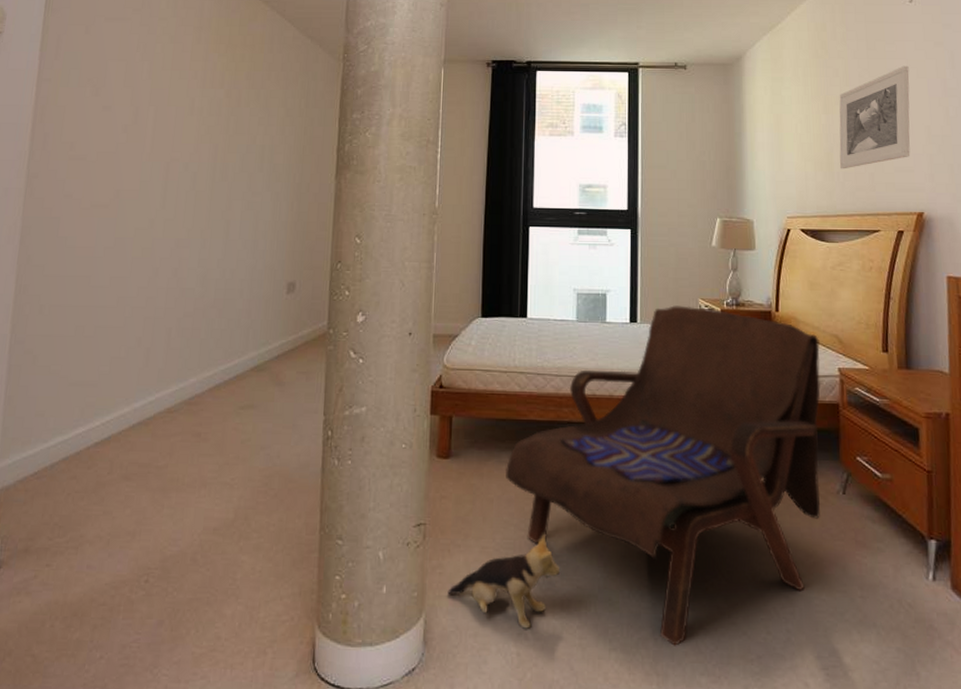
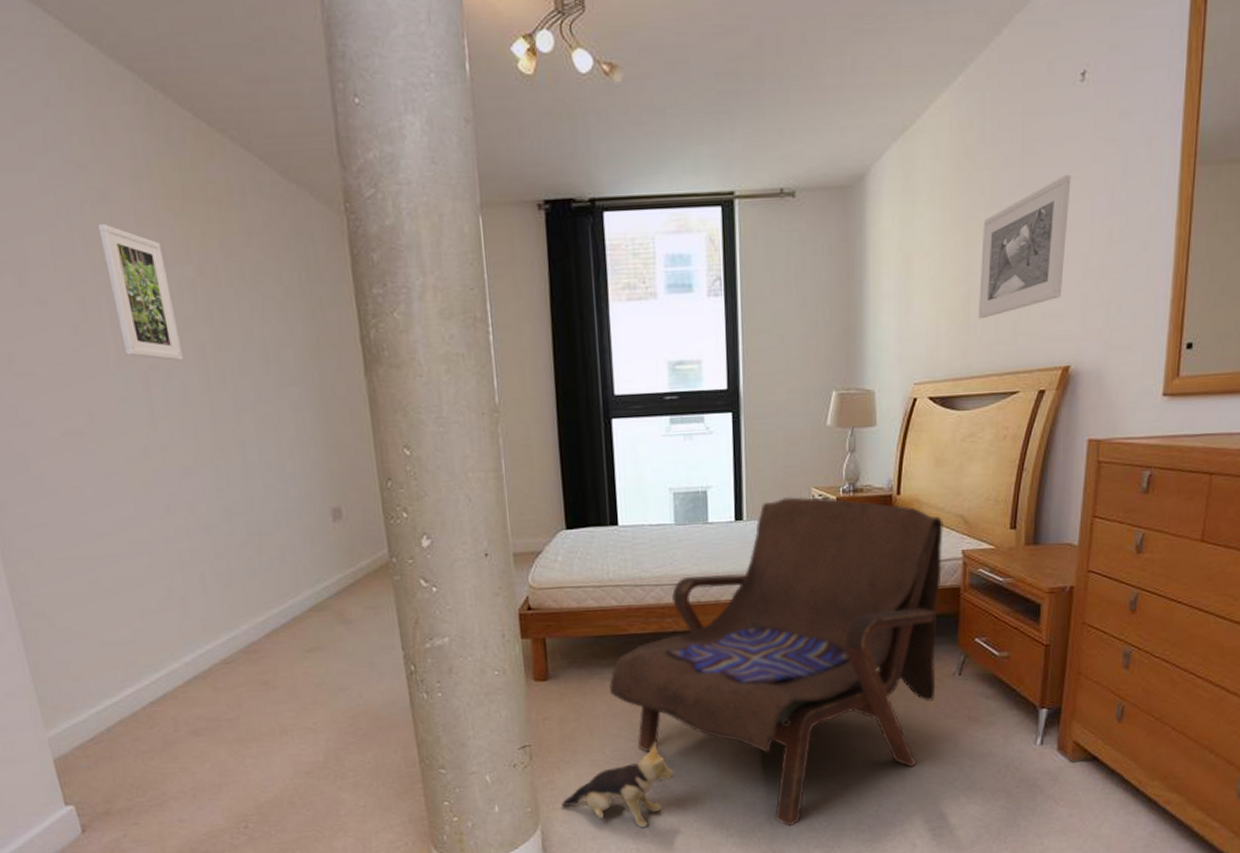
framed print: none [157,57,204,156] -> present [98,223,183,361]

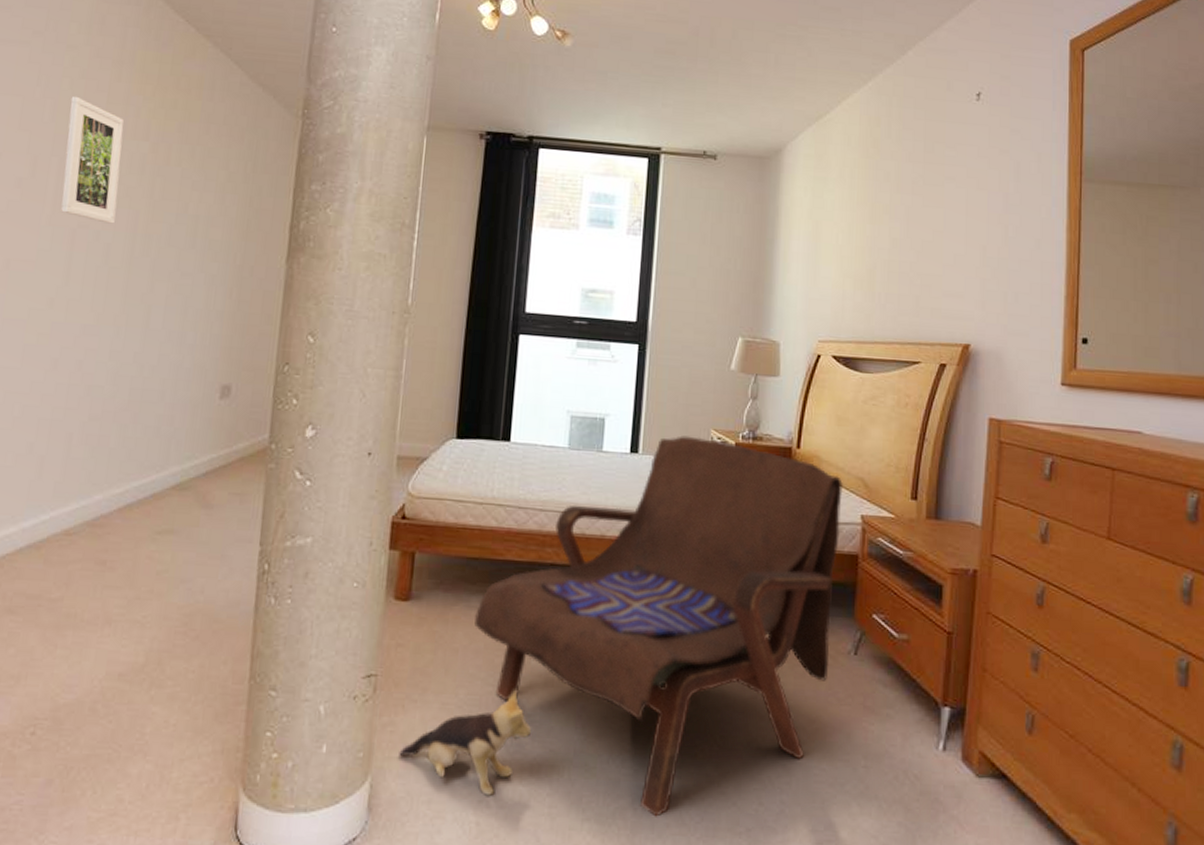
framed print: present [979,174,1071,319] -> none [883,174,969,290]

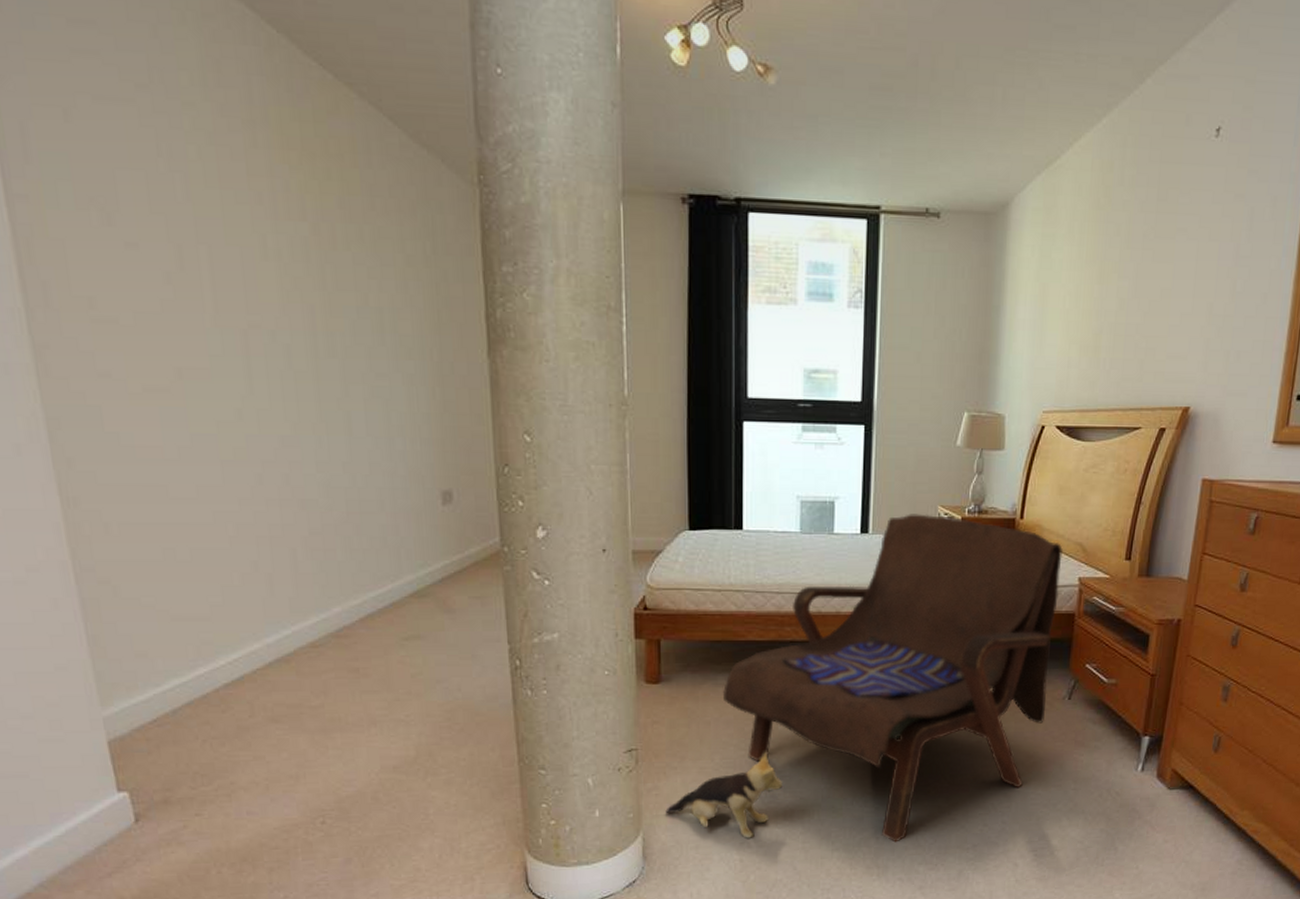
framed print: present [61,96,124,224] -> none [203,167,289,322]

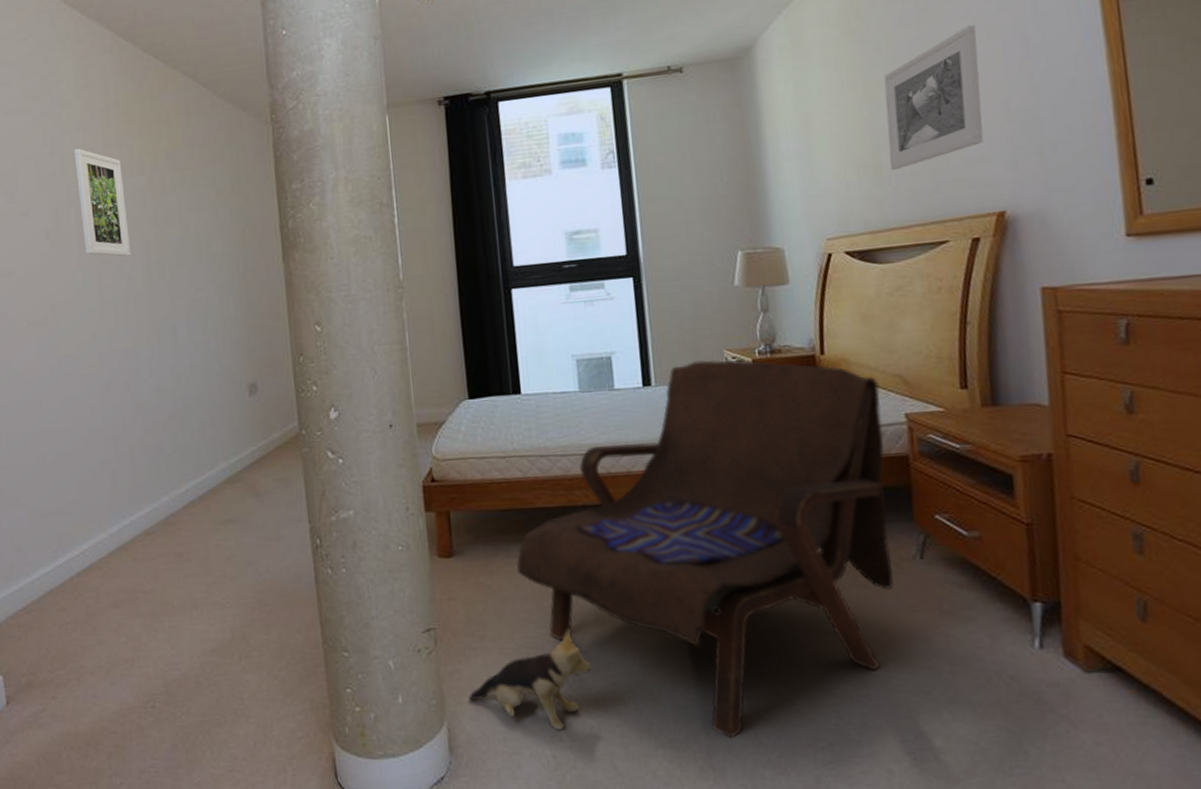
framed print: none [203,167,289,322] -> present [74,148,131,257]
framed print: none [1108,224,1201,355] -> present [883,24,984,171]

